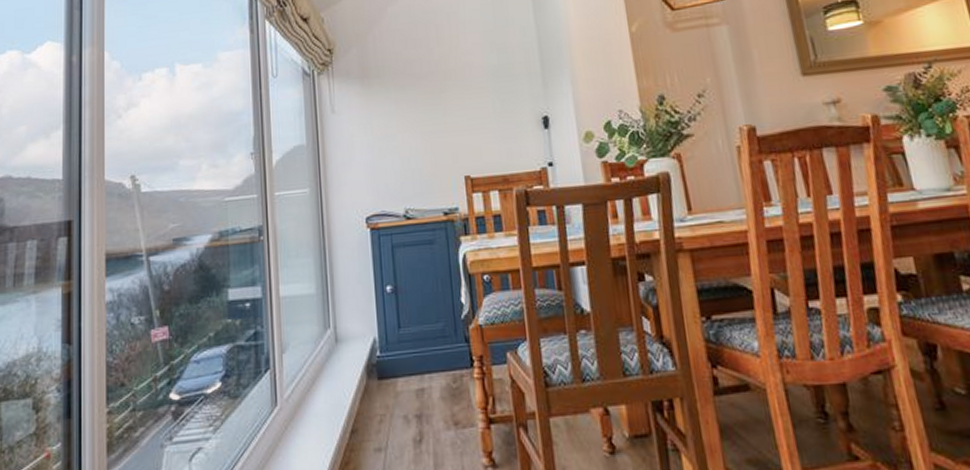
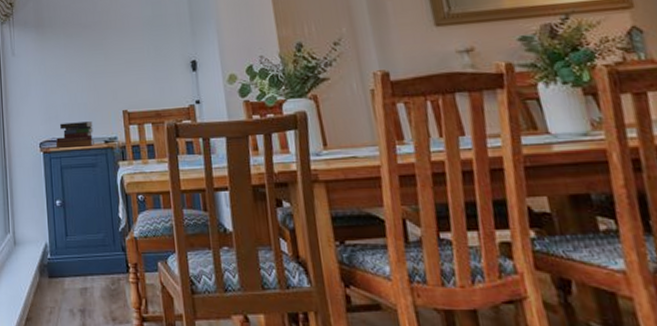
books: none [386,190,432,223] -> present [56,121,94,148]

